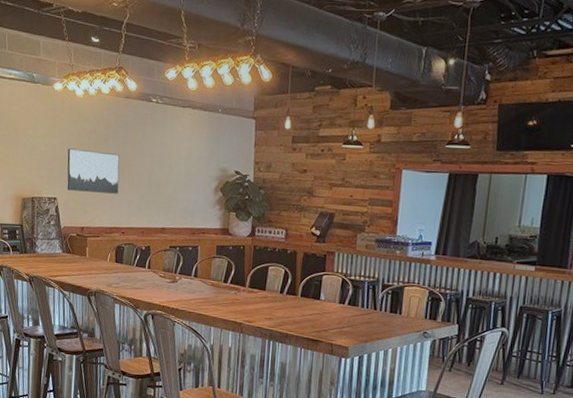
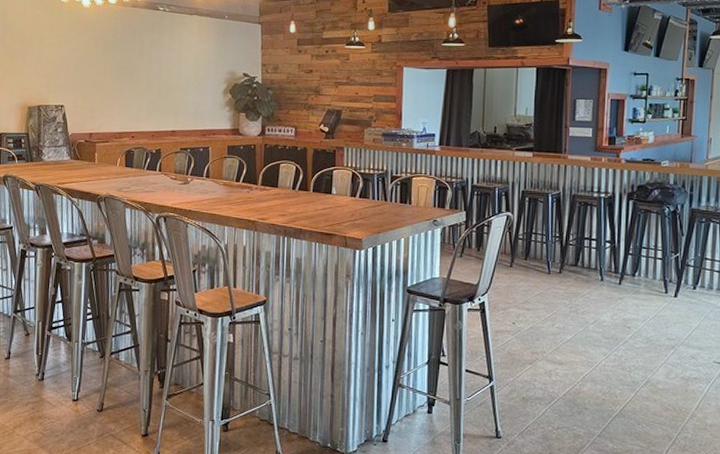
wall art: present [67,148,120,194] -> none [74,56,128,99]

